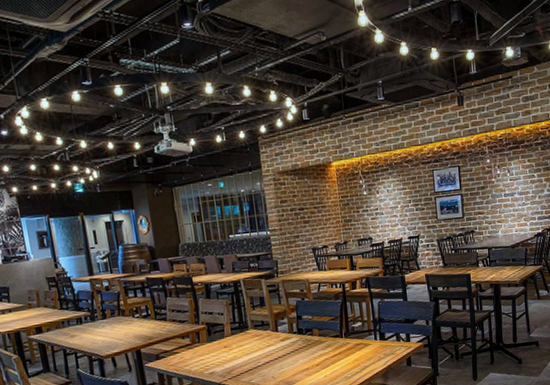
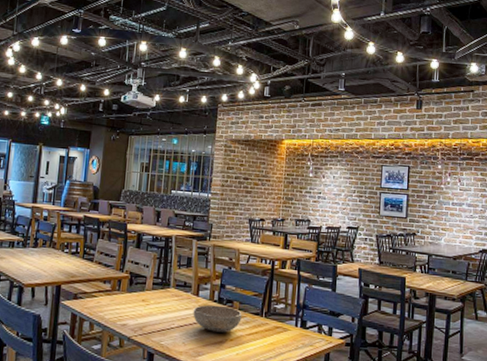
bowl: none [275,335,323,361] -> present [193,304,242,333]

